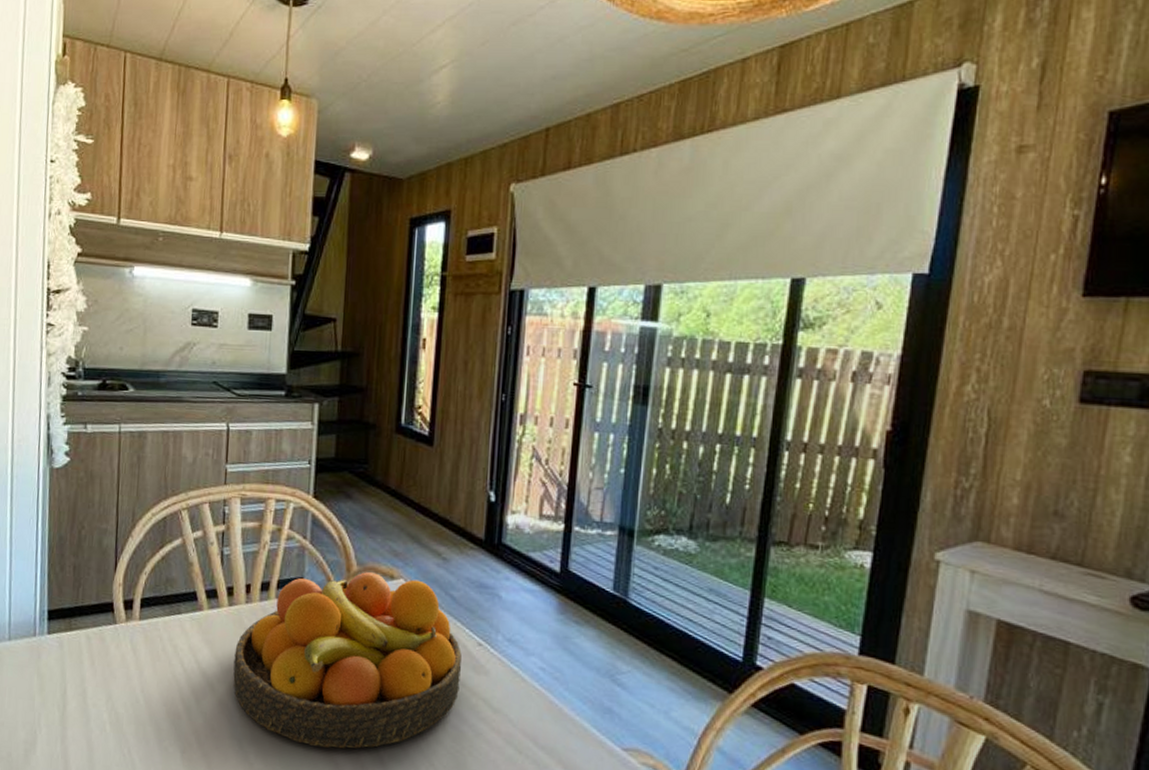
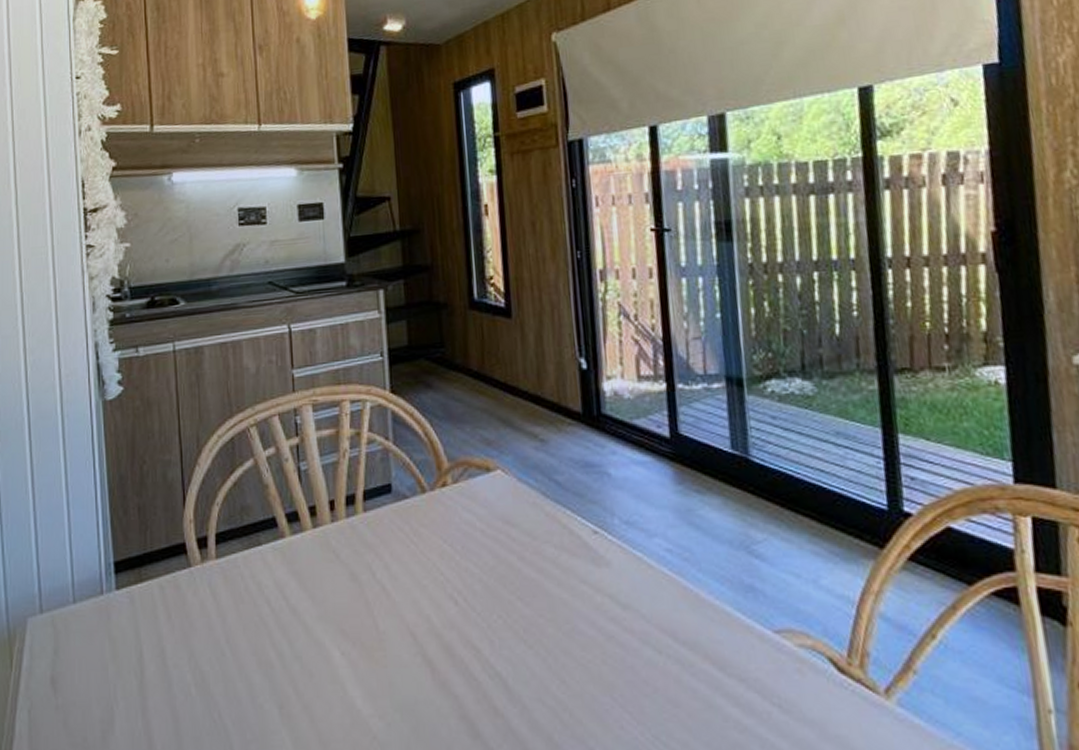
fruit bowl: present [233,572,462,749] -> none [325,467,581,678]

